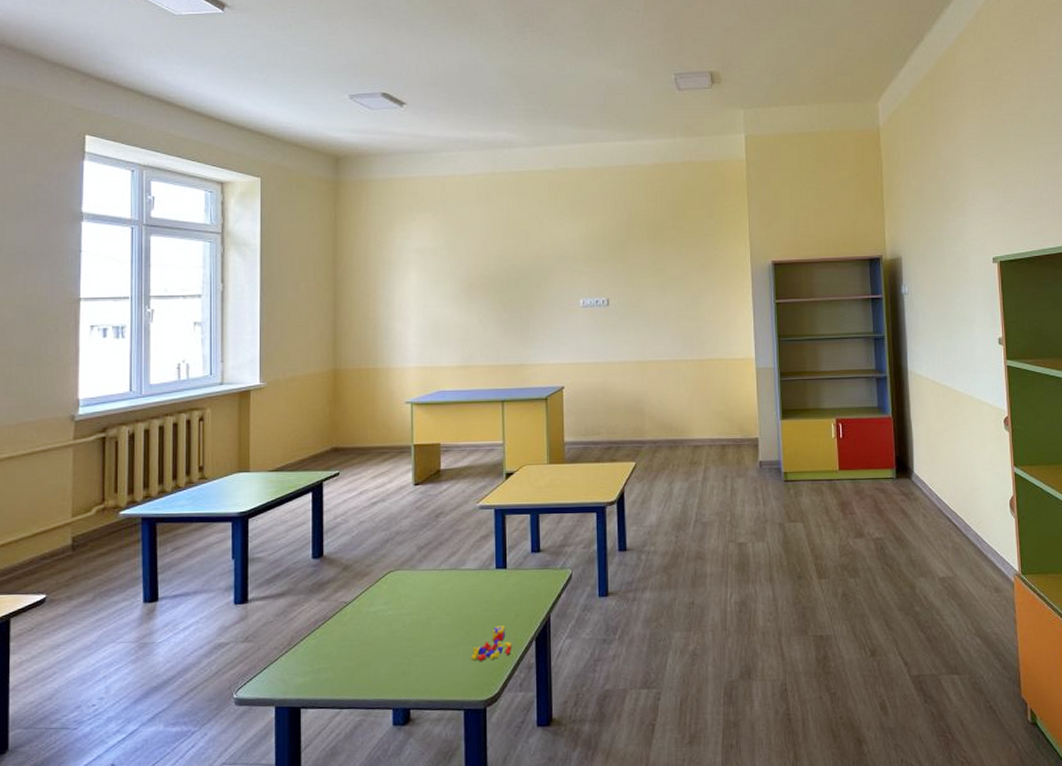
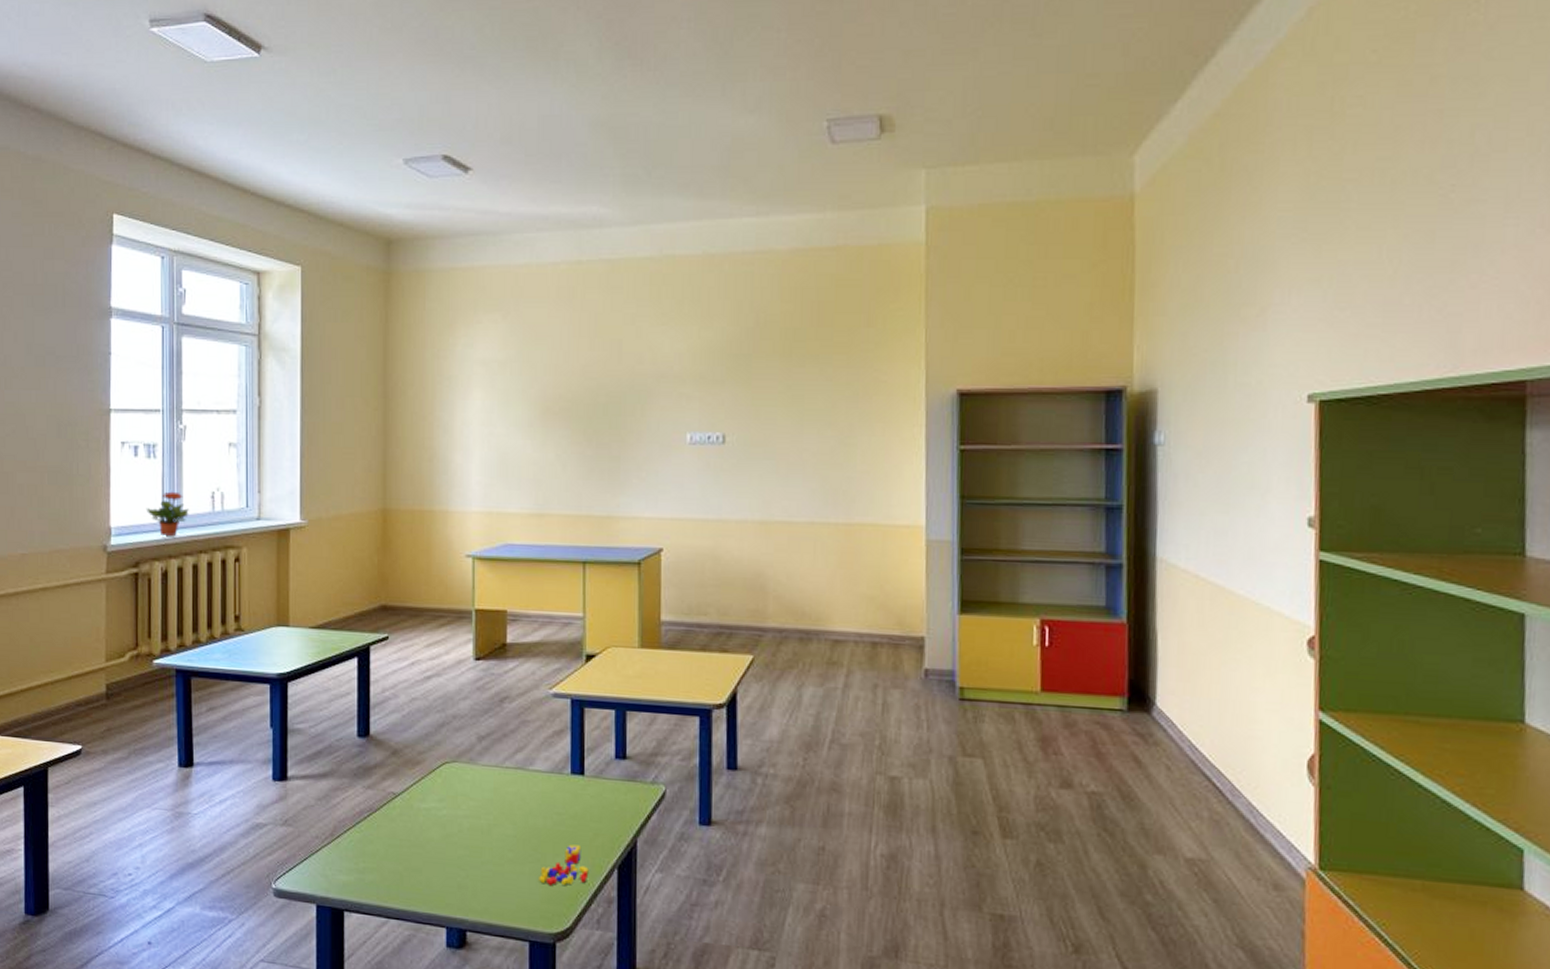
potted plant: none [114,365,156,404] -> present [146,491,189,537]

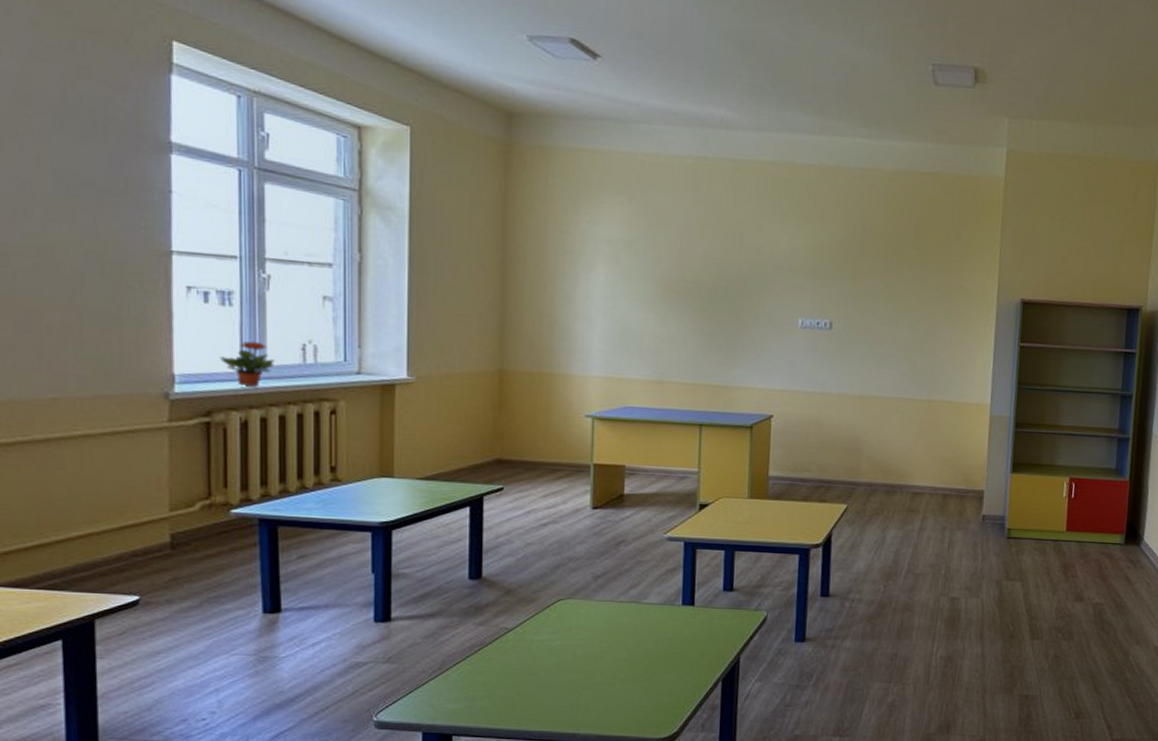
building blocks: present [539,844,589,885] -> none [649,664,696,699]

